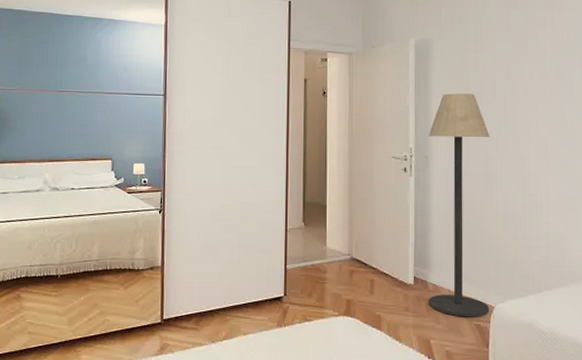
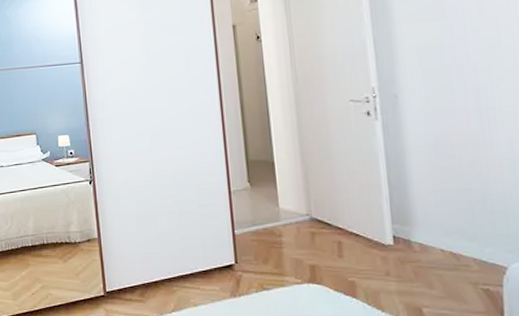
floor lamp: present [428,93,490,317] -> none [394,14,500,281]

